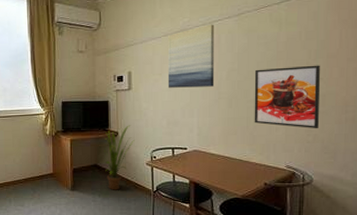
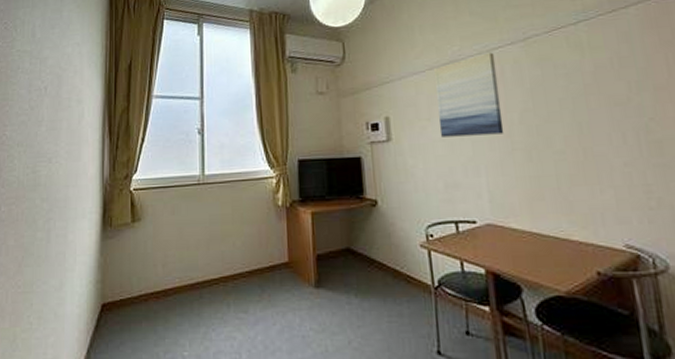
house plant: present [104,125,135,190] -> none [358,190,401,287]
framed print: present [254,65,320,129] -> none [556,100,662,190]

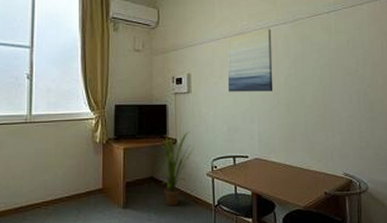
house plant: none [358,190,401,287] -> present [161,131,195,206]

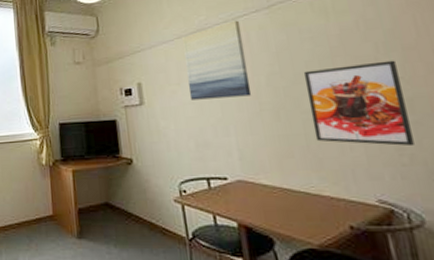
house plant: present [161,131,195,206] -> none [115,149,155,238]
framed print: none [310,72,370,136] -> present [303,60,414,147]

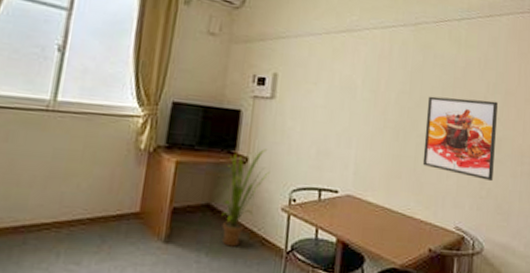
house plant: none [115,149,155,238] -> present [221,149,270,247]
wall art: present [182,20,252,100] -> none [322,29,387,111]

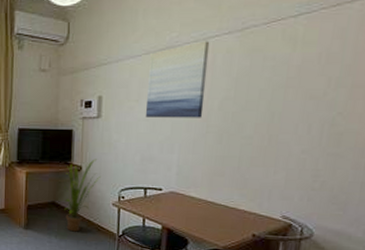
wall art: none [322,29,387,111] -> present [145,41,210,118]
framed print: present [422,96,498,182] -> none [247,96,341,175]

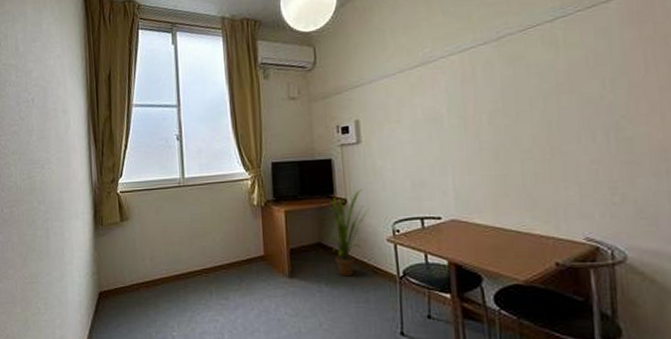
wall art: present [145,41,210,118] -> none [405,53,473,139]

